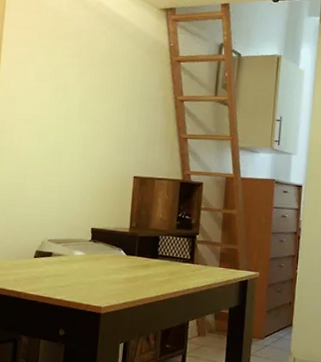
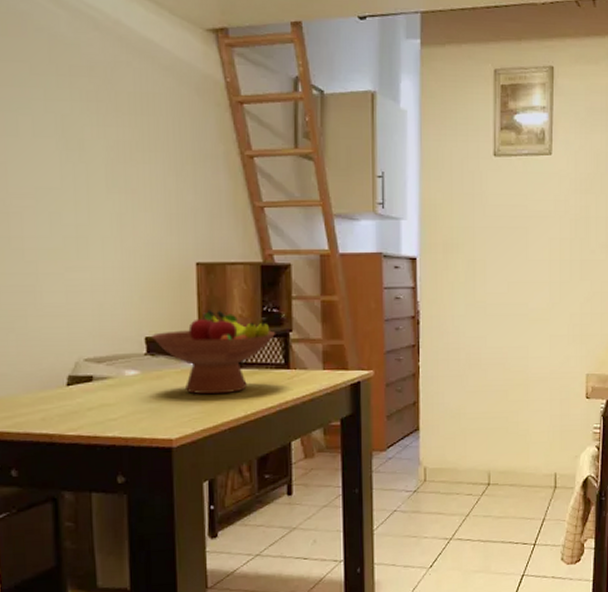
fruit bowl: none [96,212,185,278] -> present [152,310,275,395]

